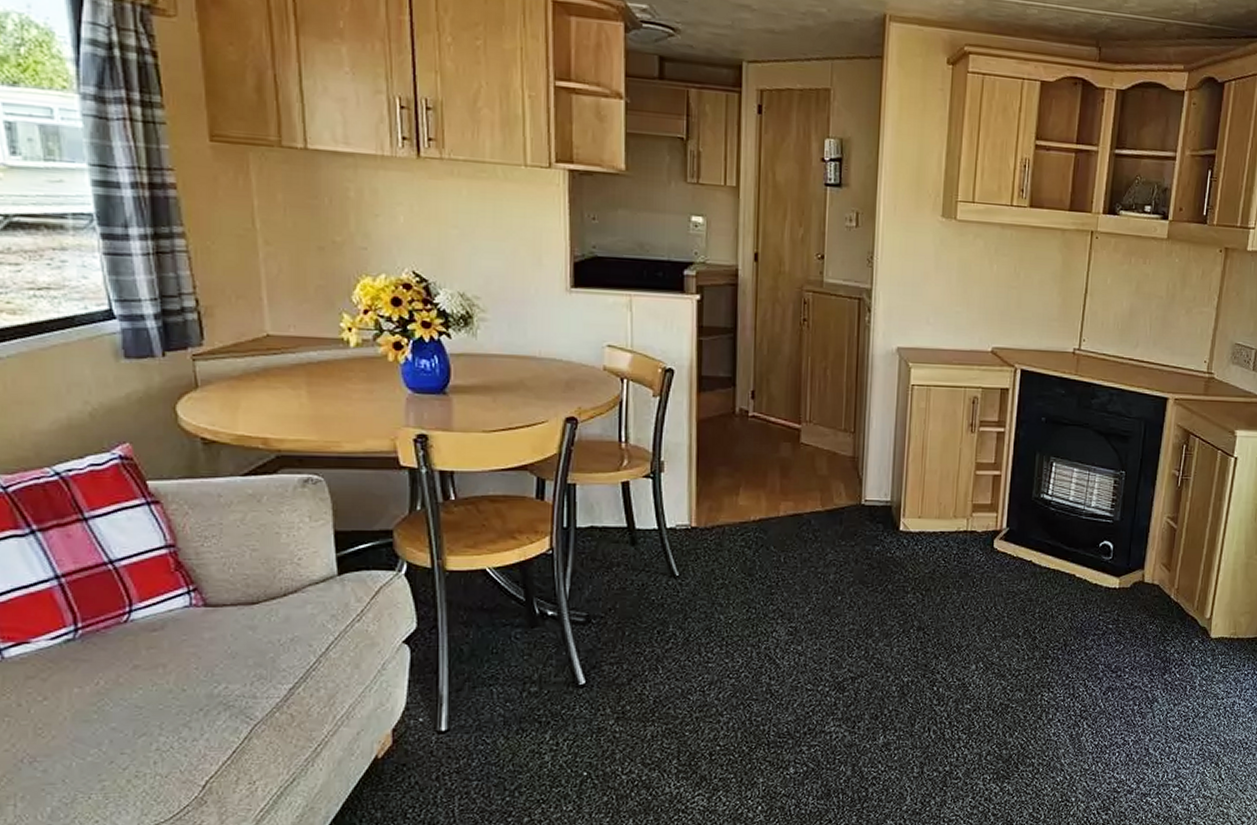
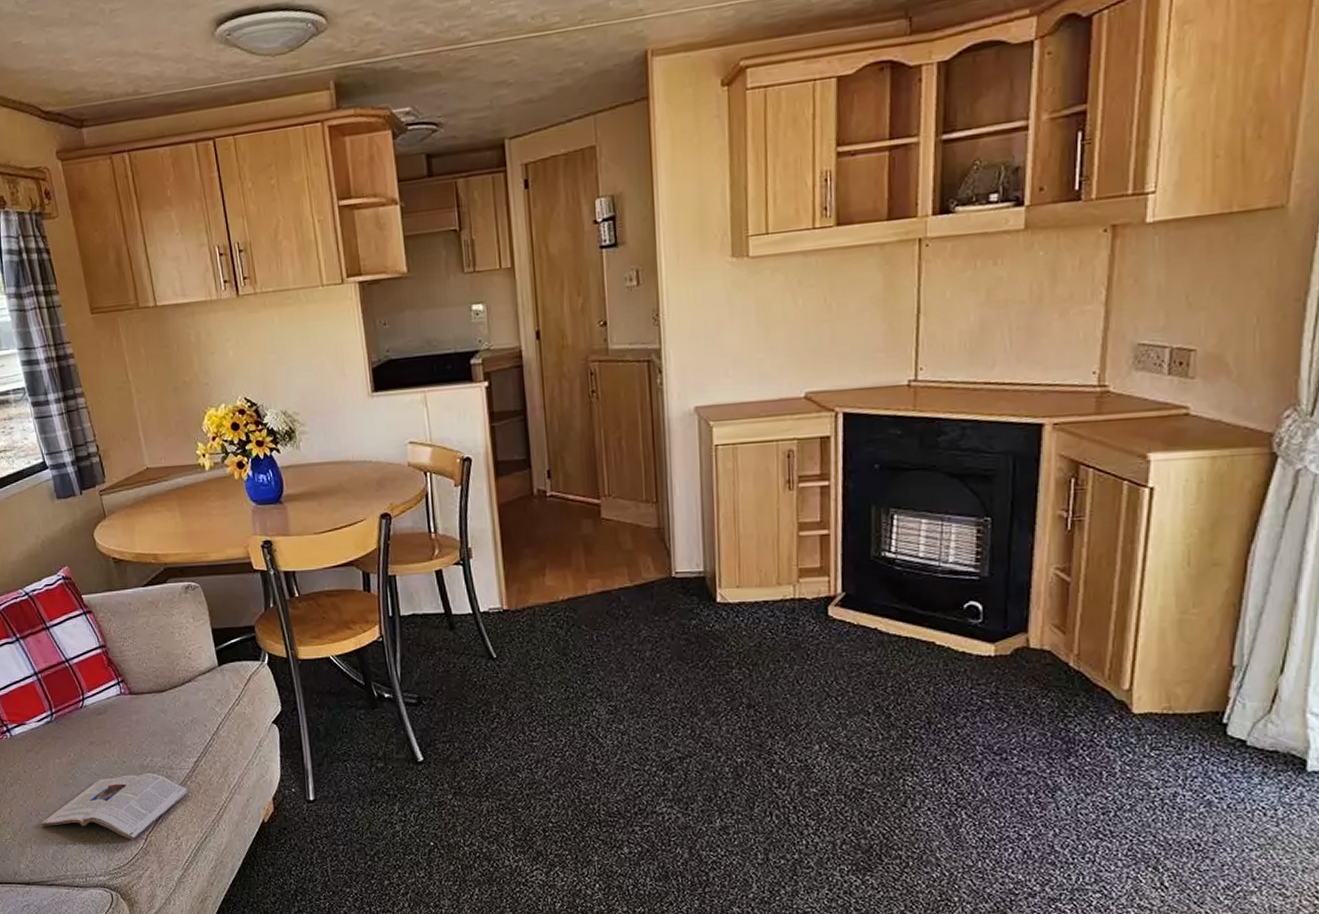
magazine: none [35,702,275,788] -> present [40,772,188,840]

